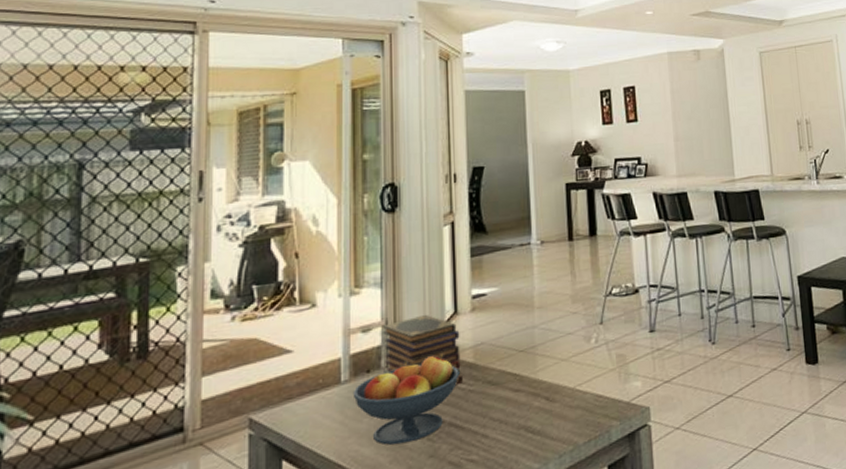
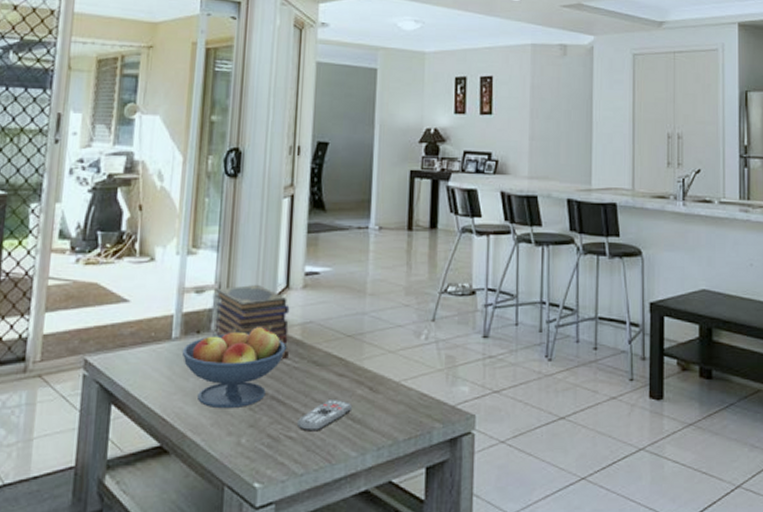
remote control: none [477,415,531,452] -> present [296,400,353,432]

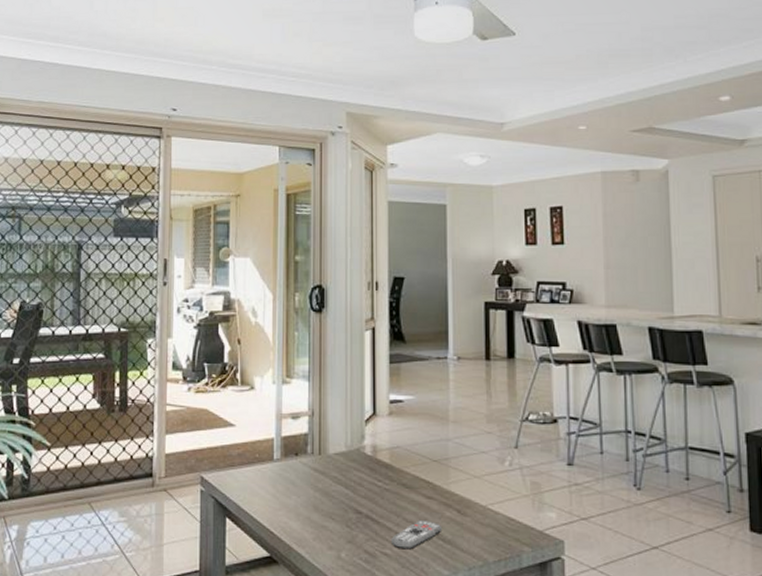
fruit bowl: present [181,326,286,409] -> none [283,450,376,525]
book stack: present [213,284,290,360] -> none [310,411,379,482]

